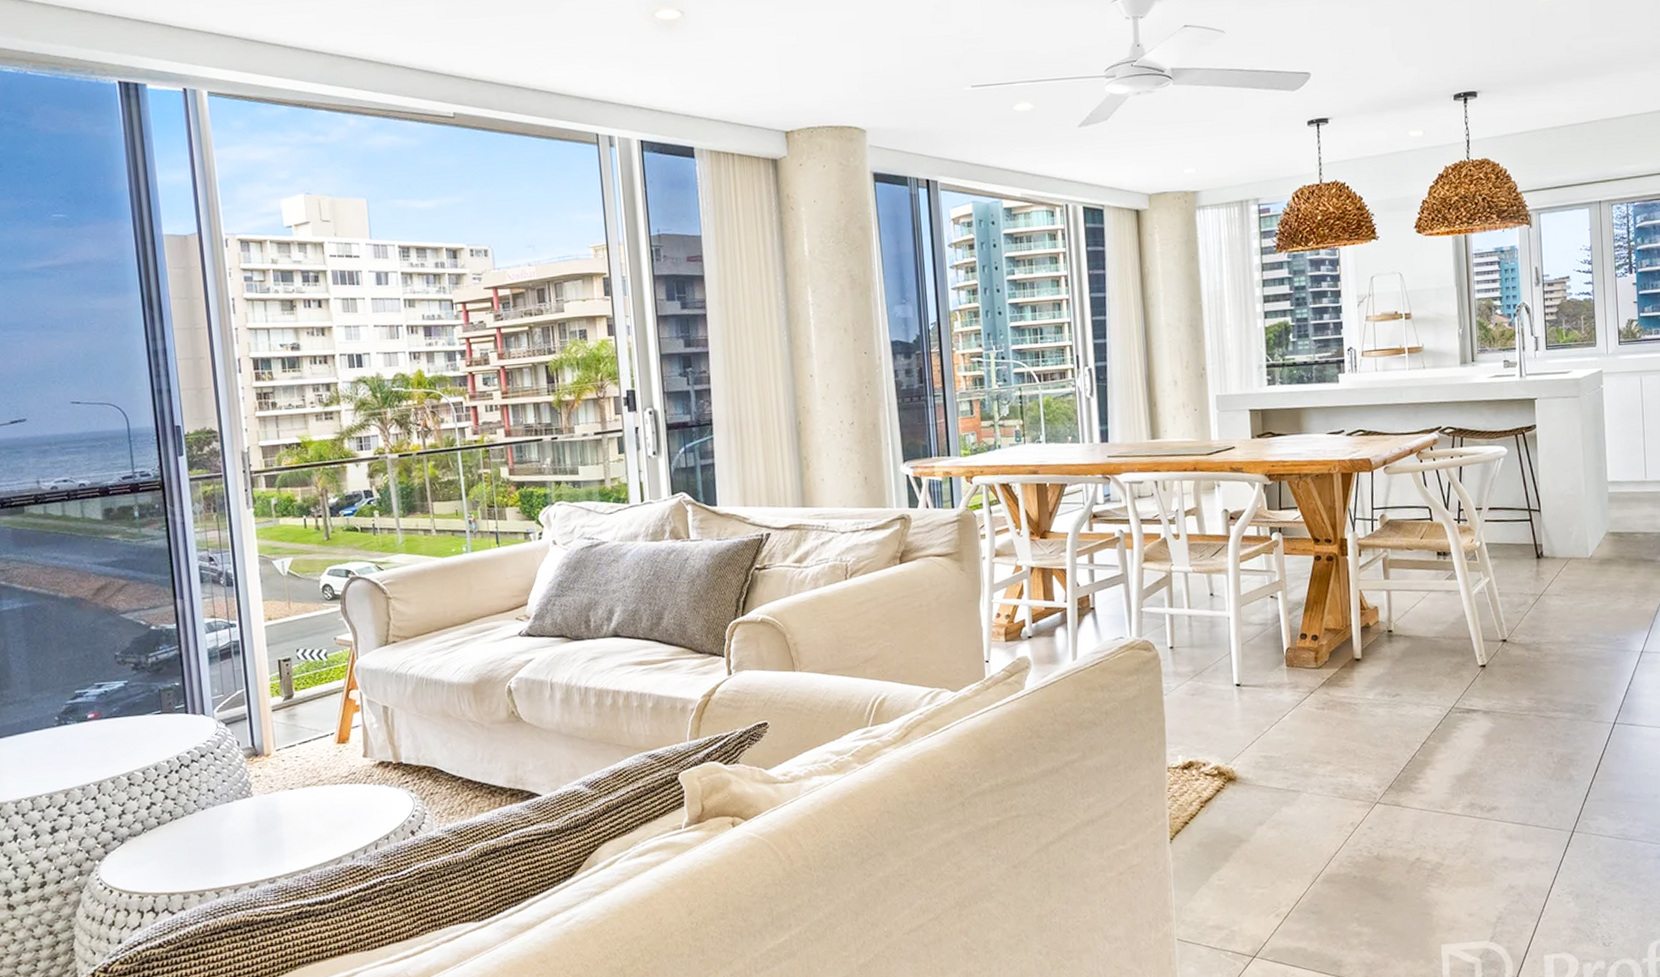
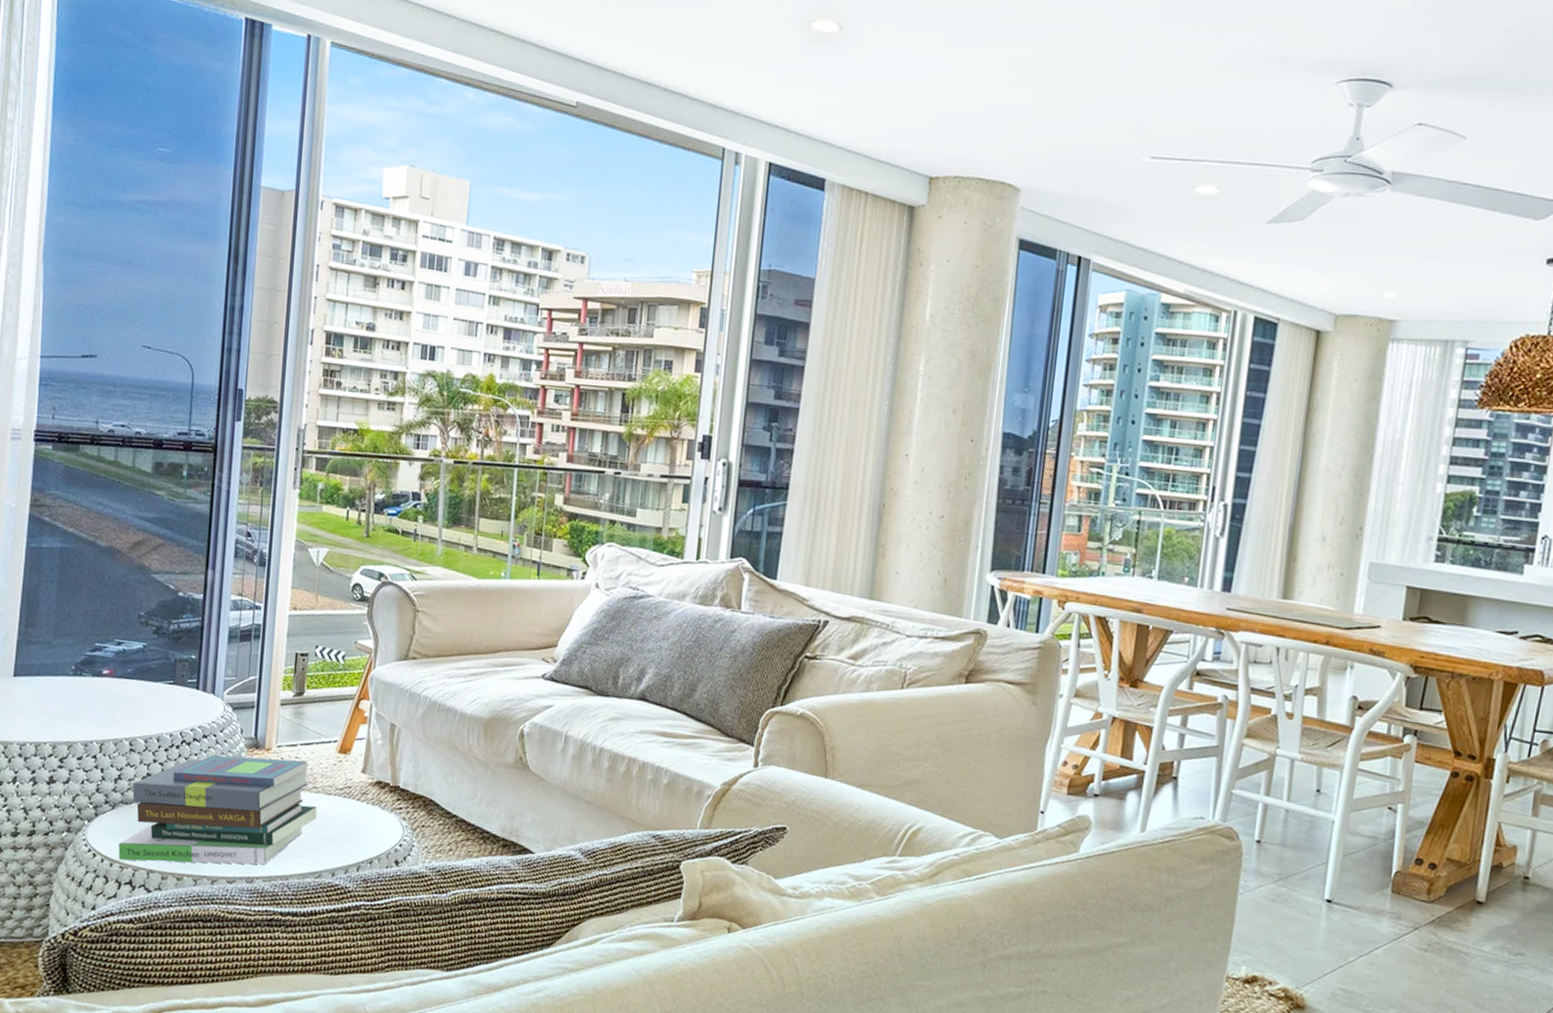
books: none [134,758,327,890] -> present [118,755,317,865]

